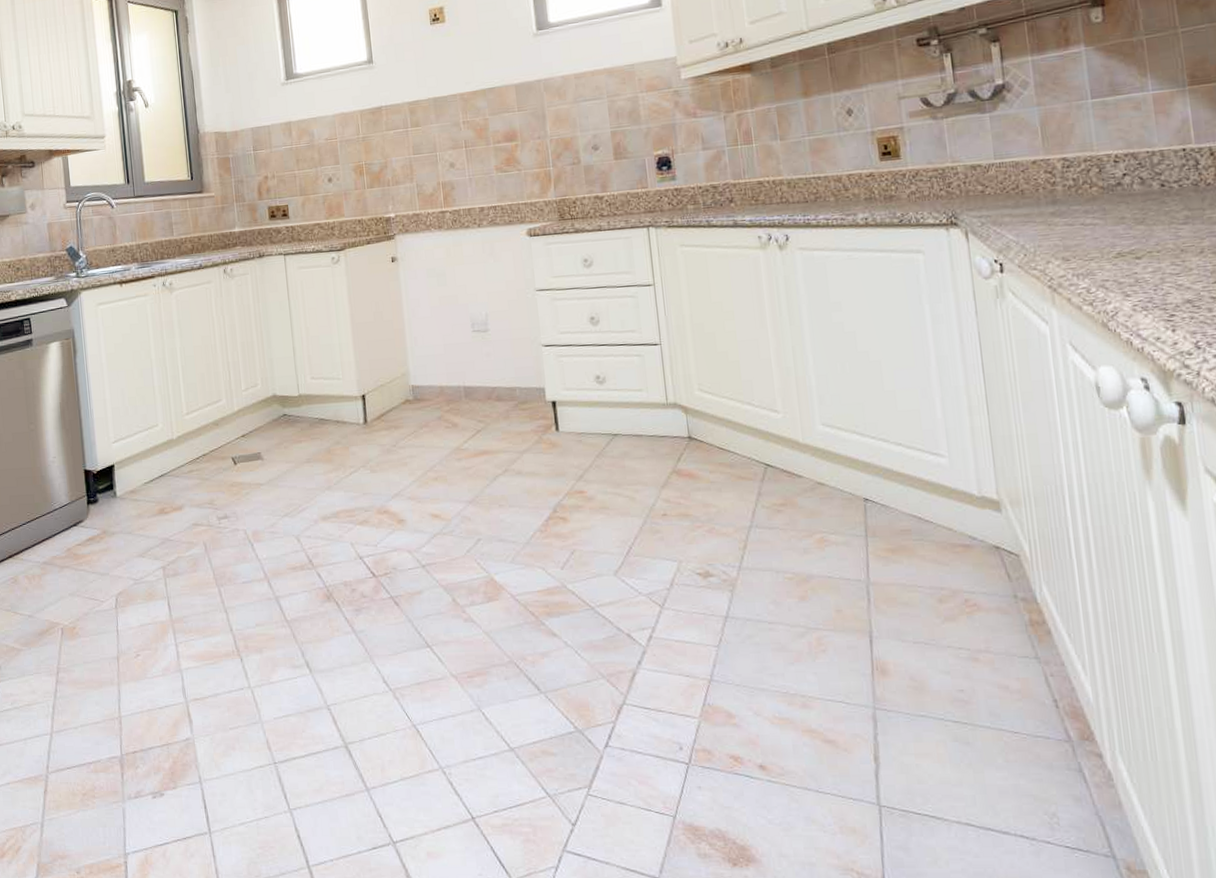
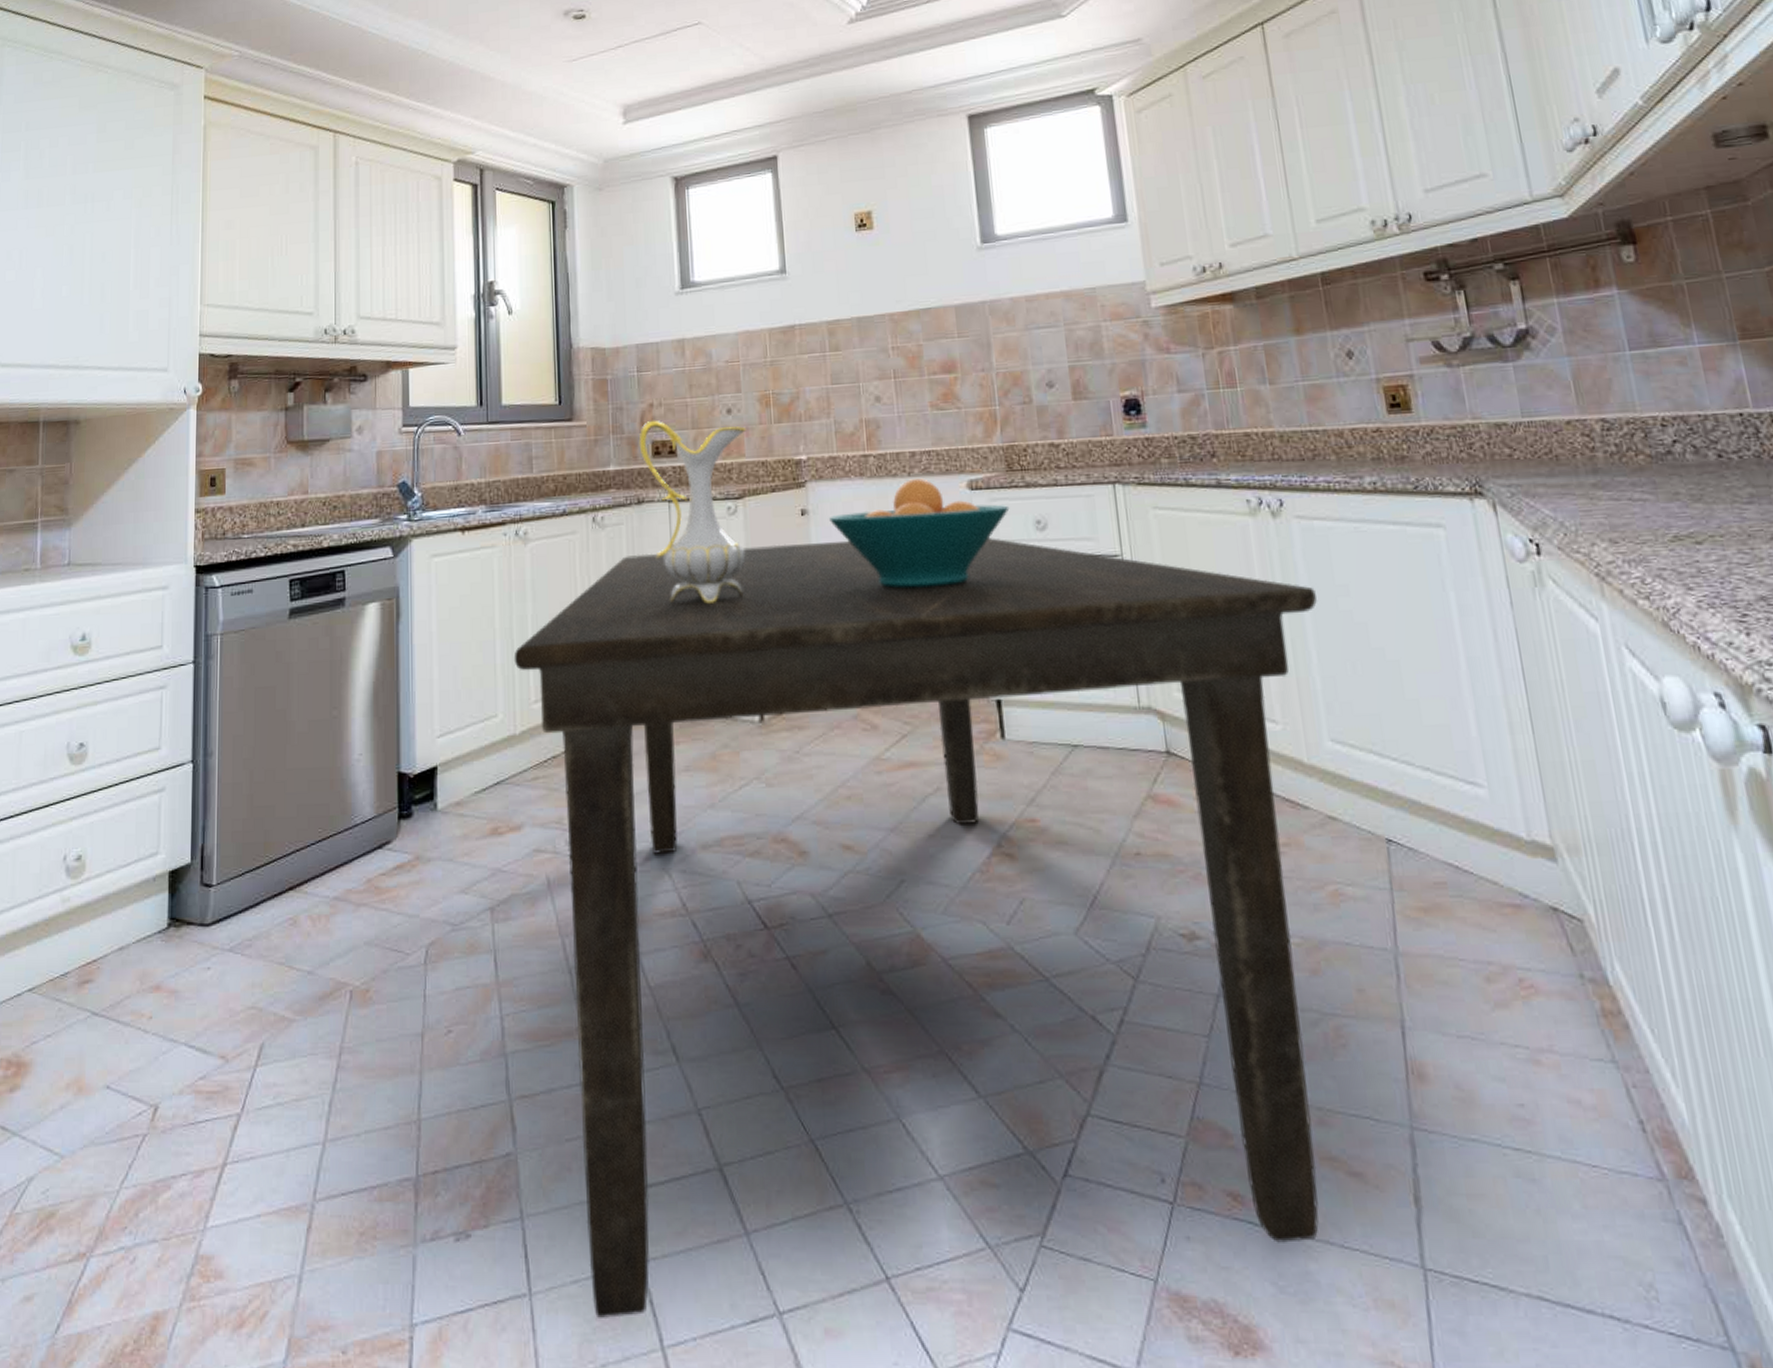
dining table: none [168,274,815,847] -> present [513,538,1319,1318]
pitcher: none [257,189,348,334] -> present [638,420,747,604]
fruit bowl: none [415,229,562,317] -> present [829,479,1010,589]

